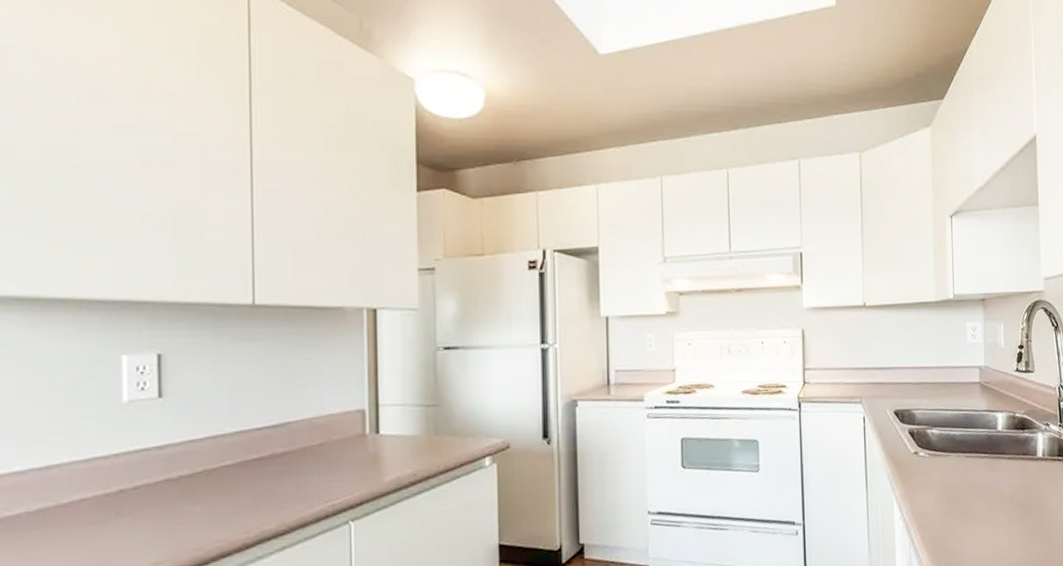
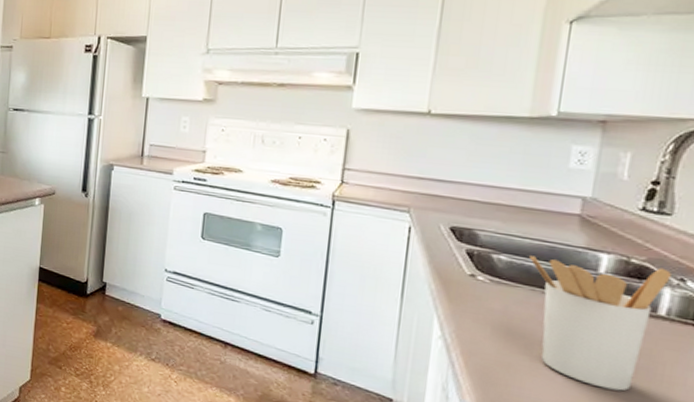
utensil holder: none [952,417,1040,531] -> present [529,255,671,391]

